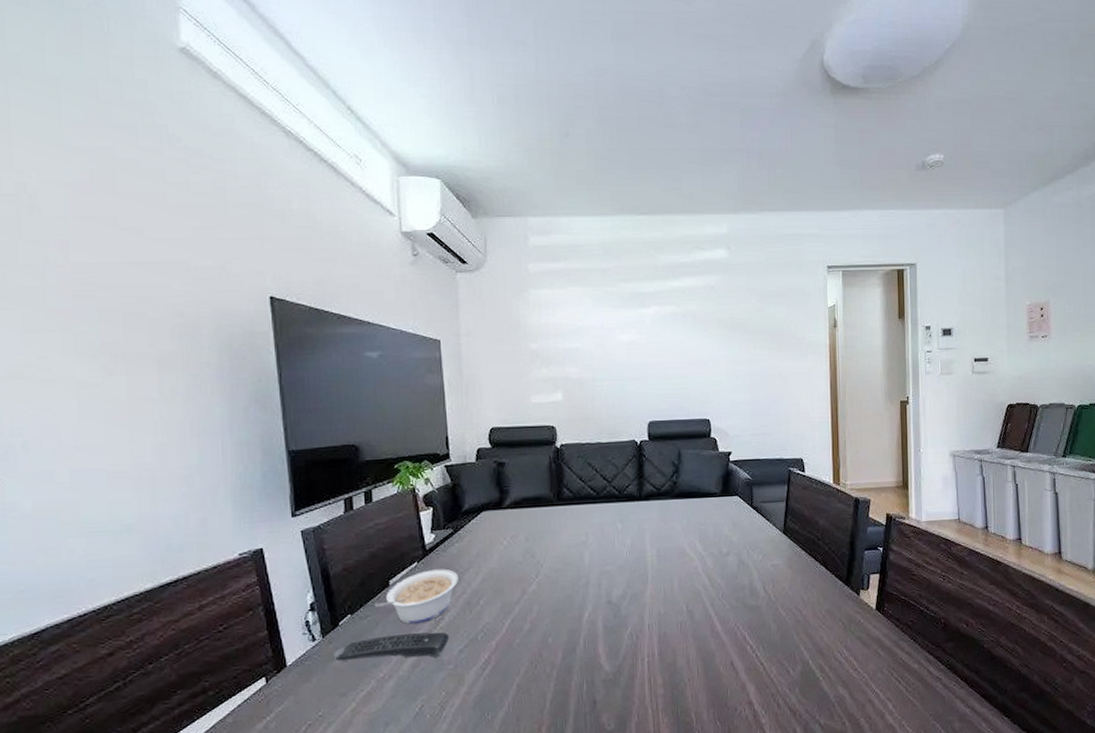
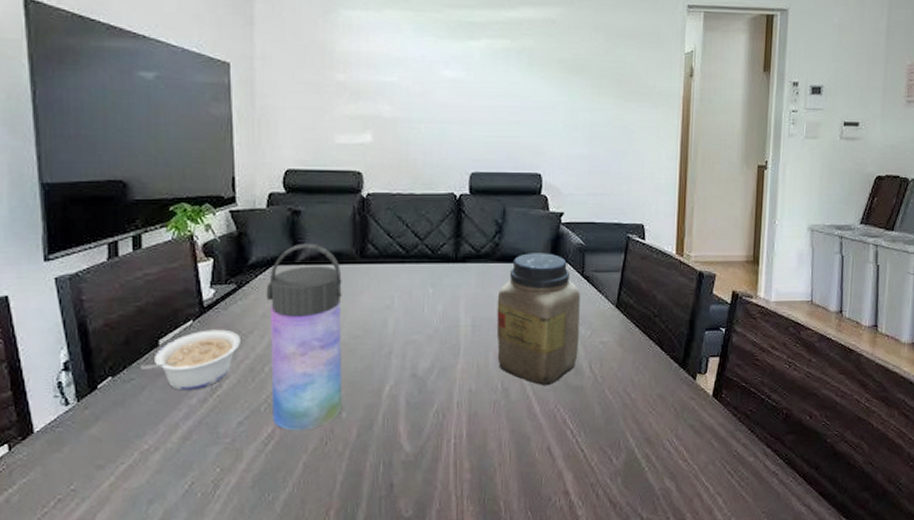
remote control: present [333,632,450,661] -> none [90,400,228,429]
water bottle: none [478,490,548,656] -> present [266,243,344,431]
jar: none [678,488,753,607] -> present [496,253,580,386]

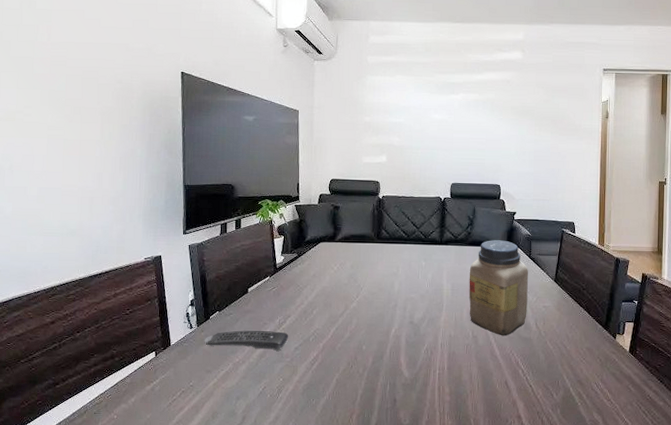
remote control: none [90,400,228,429] -> present [204,330,289,351]
legume: present [140,329,240,391] -> none [236,283,299,324]
water bottle: present [266,243,344,431] -> none [316,228,366,357]

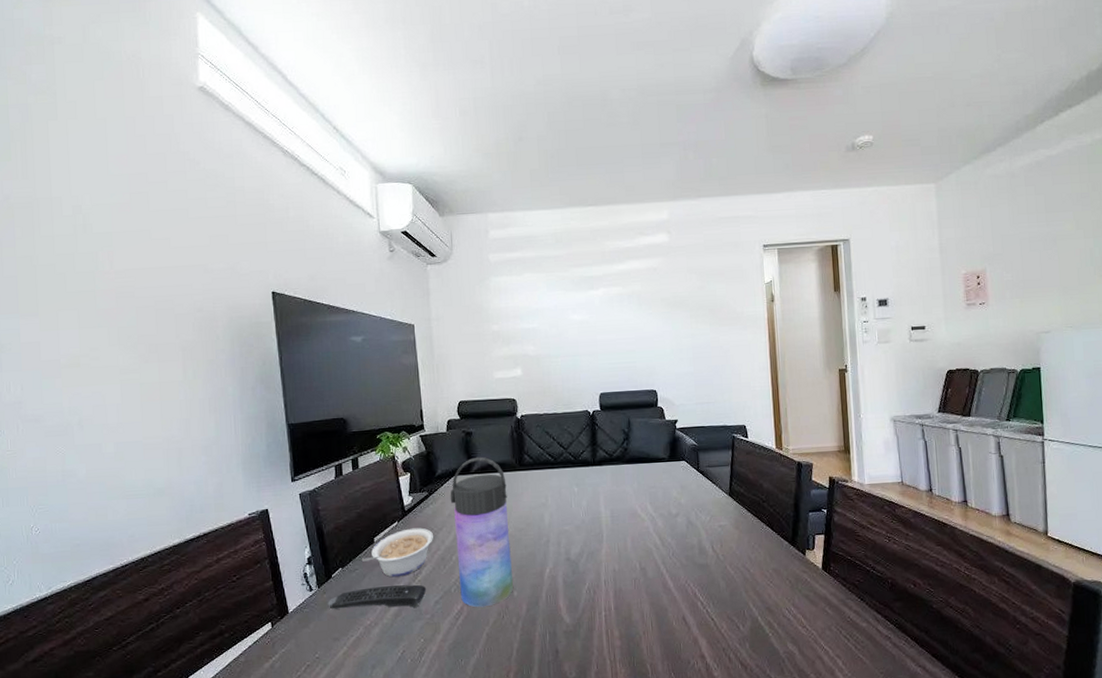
legume: none [236,283,299,324] -> present [361,527,433,578]
water bottle: none [316,228,366,357] -> present [450,457,513,608]
jar: present [469,240,528,336] -> none [629,453,701,565]

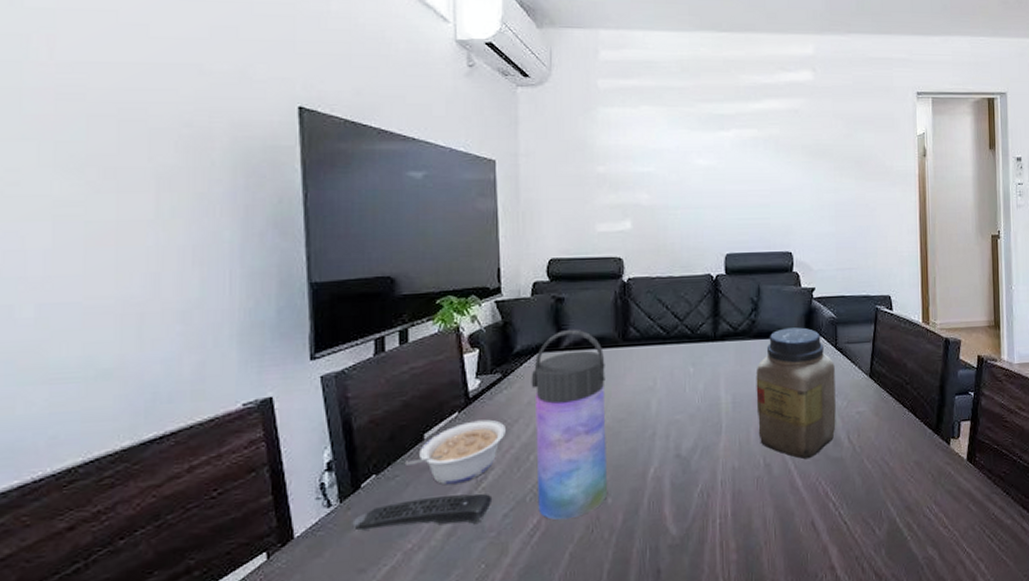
jar: none [629,453,701,565] -> present [756,327,836,460]

